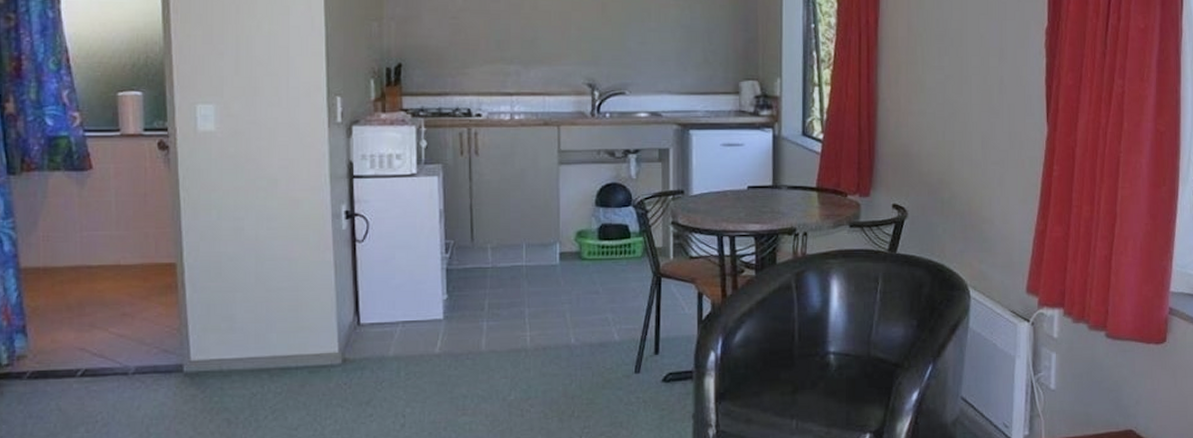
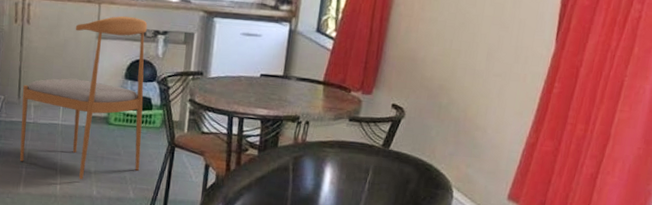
dining chair: none [476,136,623,328] -> present [19,16,147,180]

